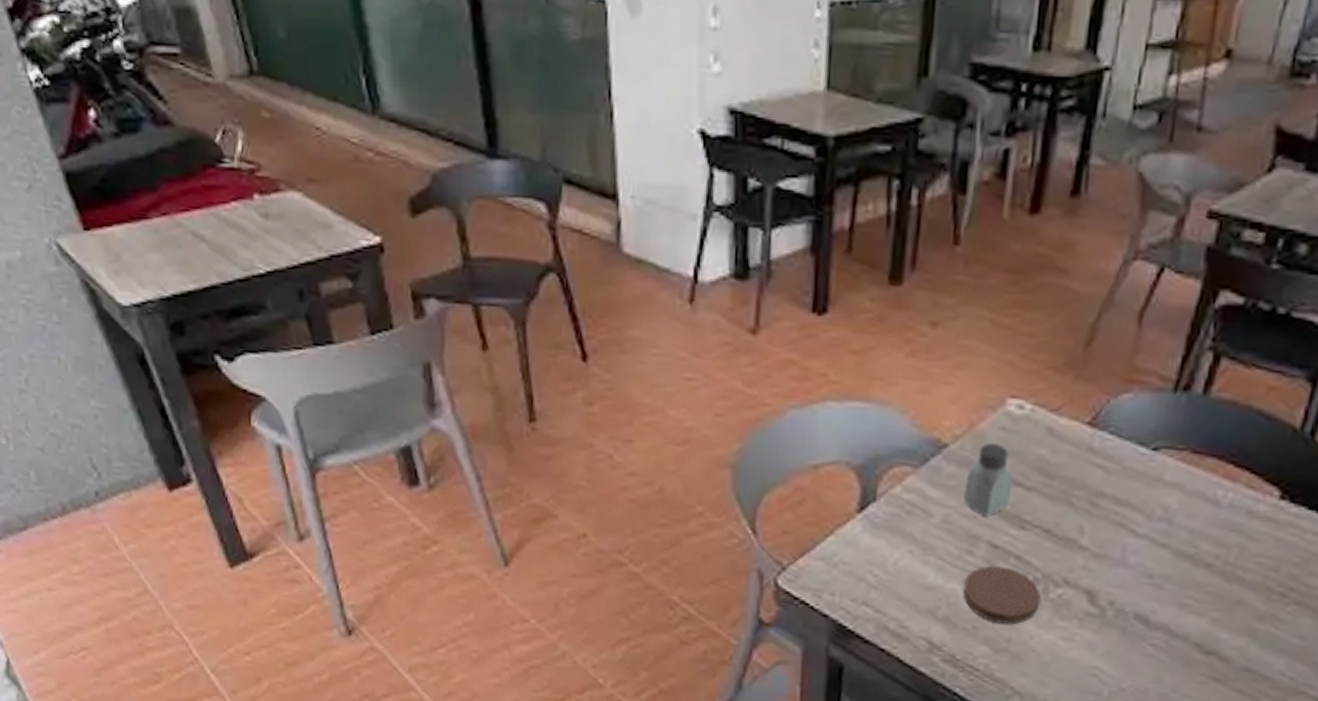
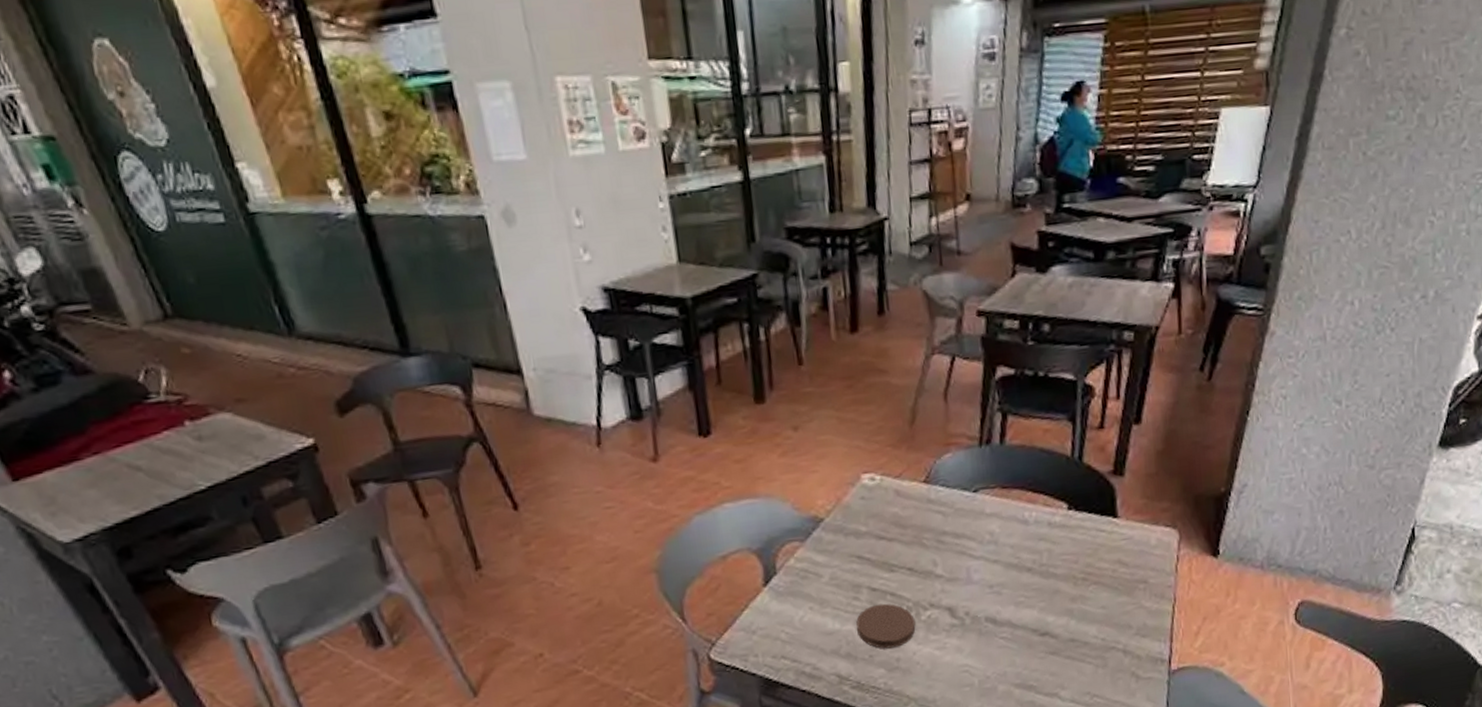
saltshaker: present [964,443,1014,517] -> none [842,510,879,568]

